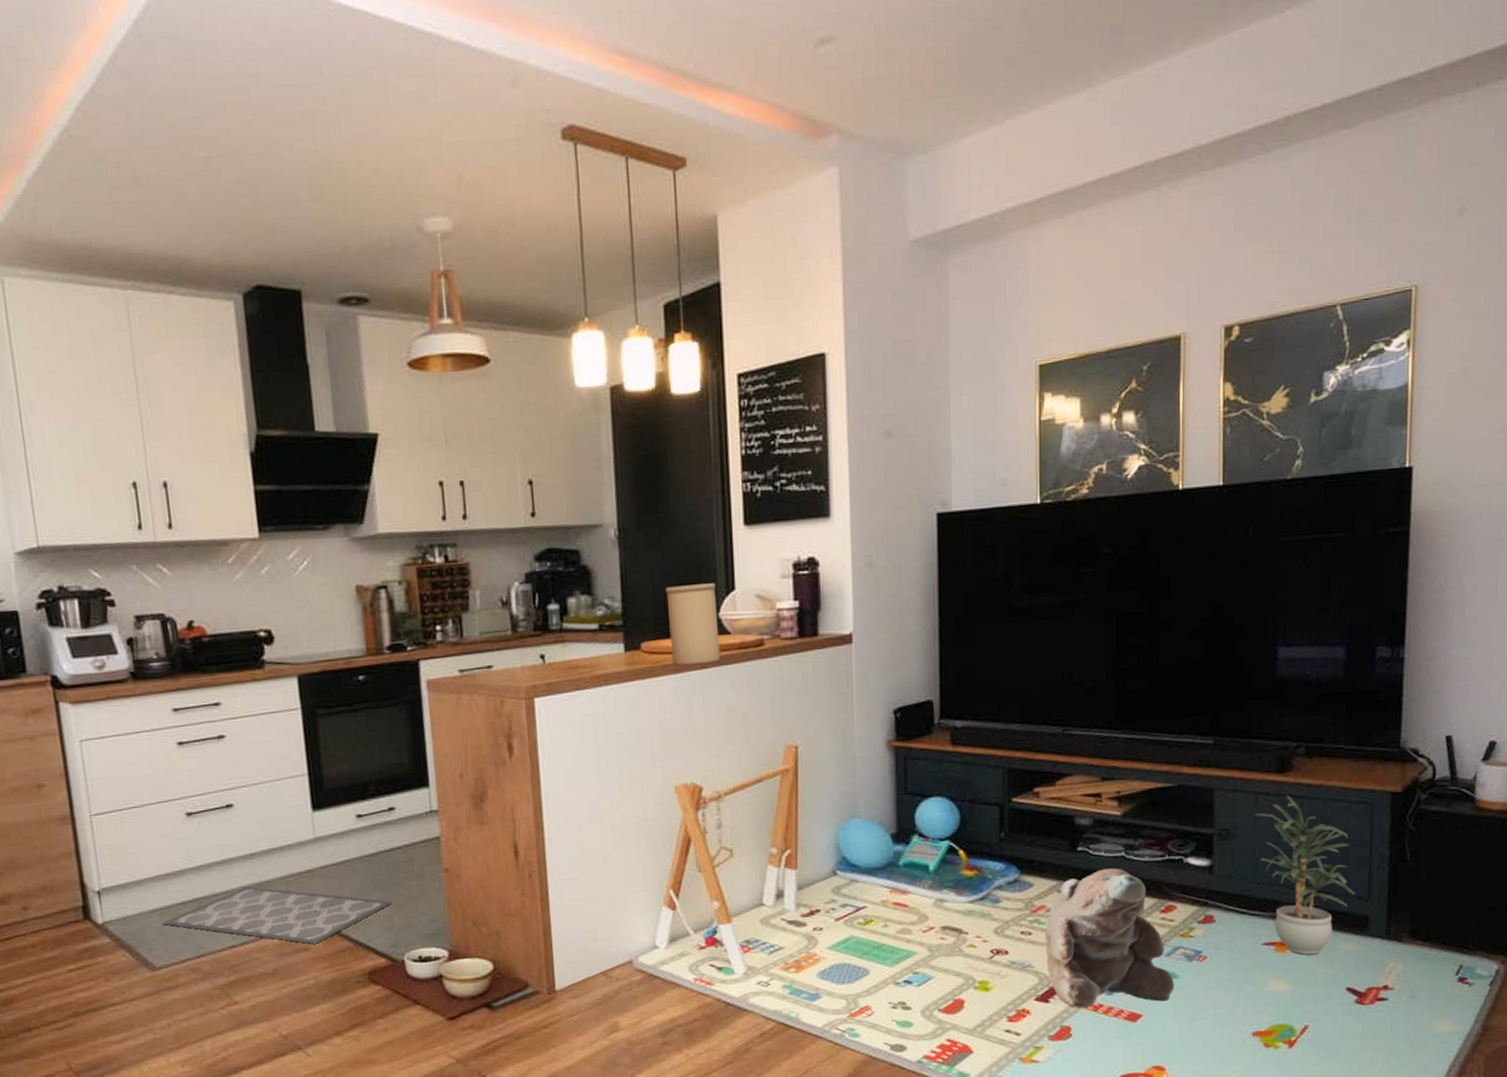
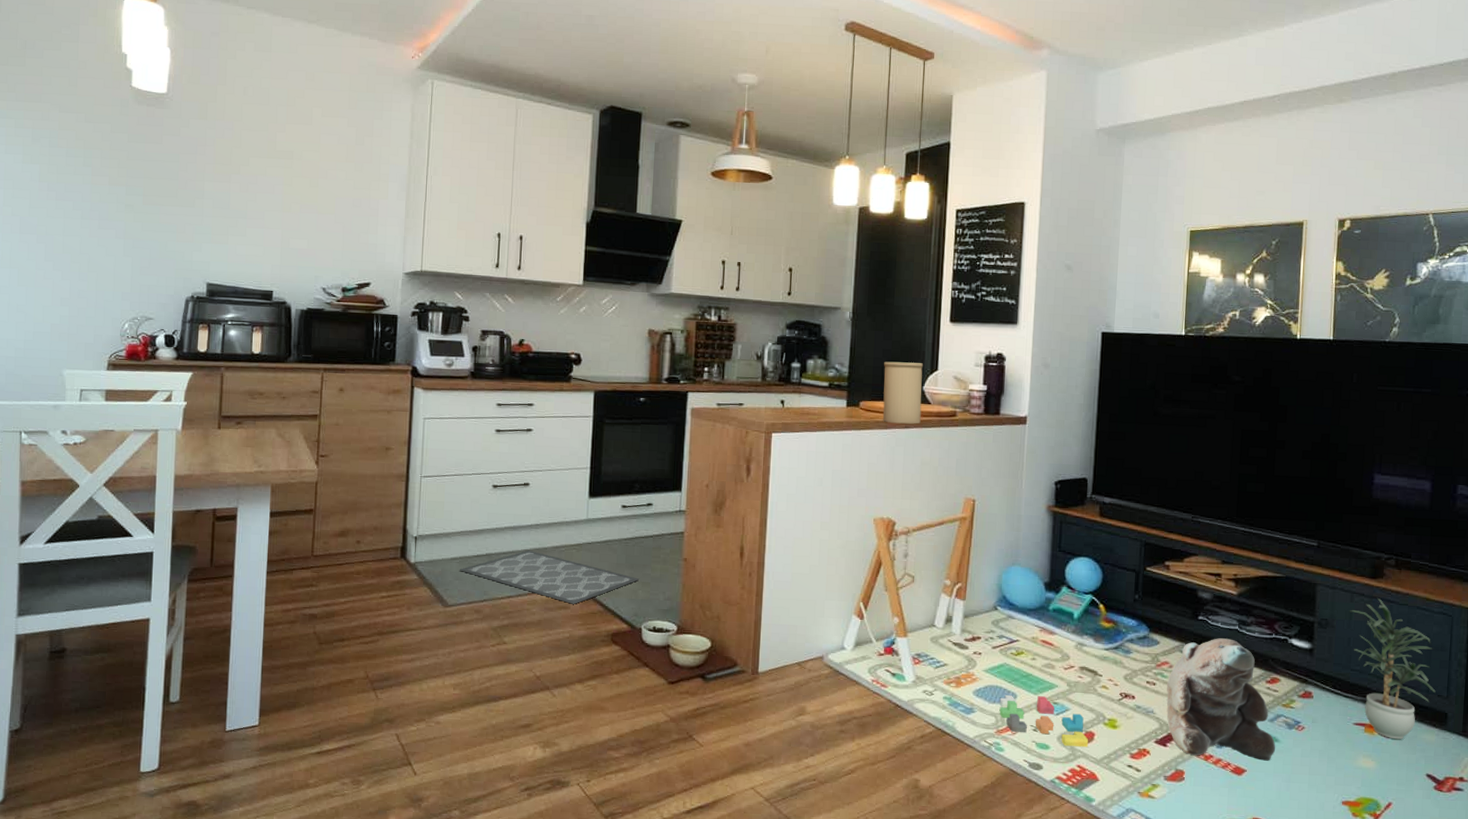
toy blocks: none [849,967,958,1021] -> present [999,694,1089,748]

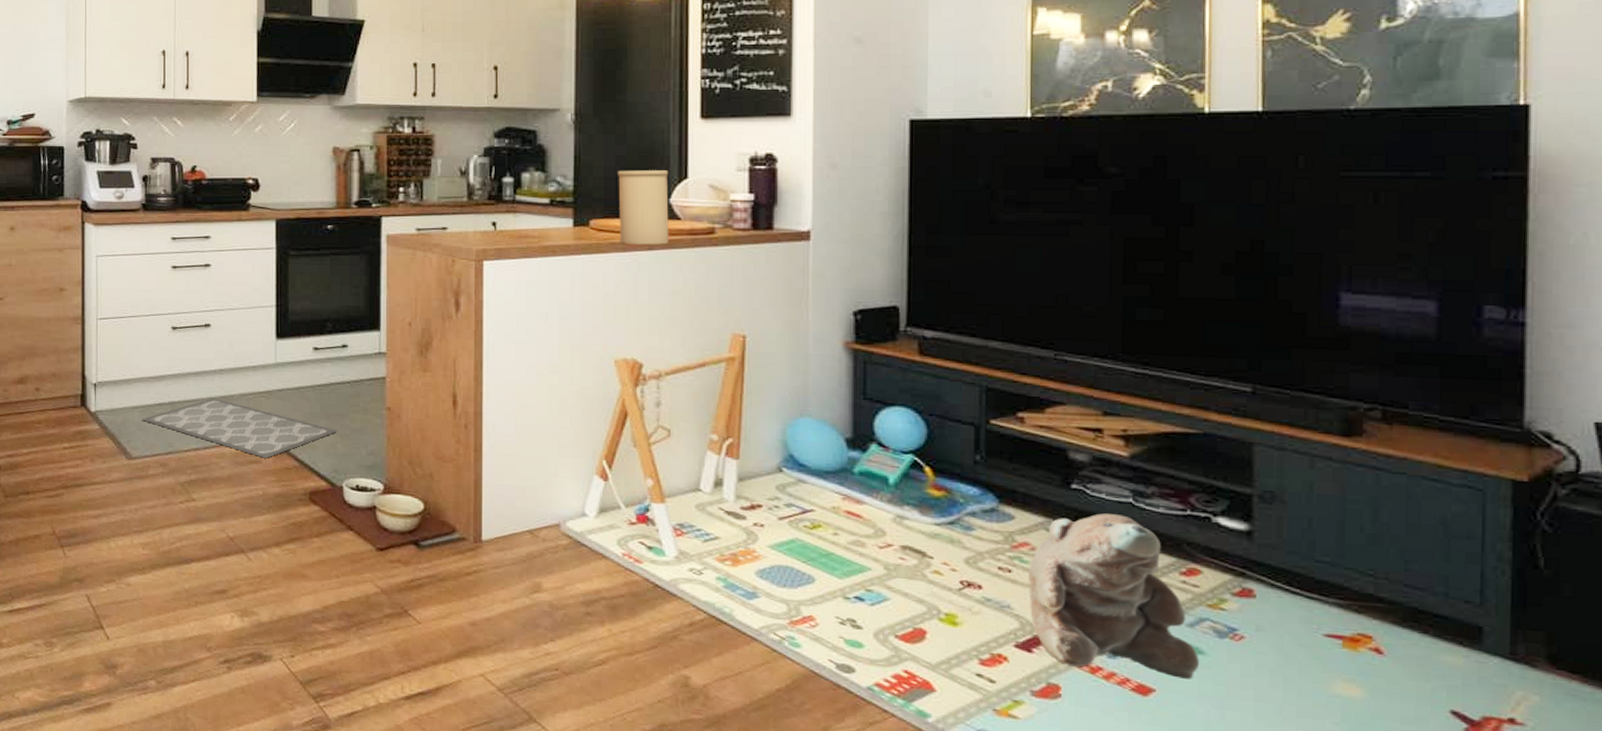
toy blocks: present [999,694,1089,748] -> none [792,577,919,649]
potted plant: present [1350,598,1436,740] -> none [1310,464,1461,661]

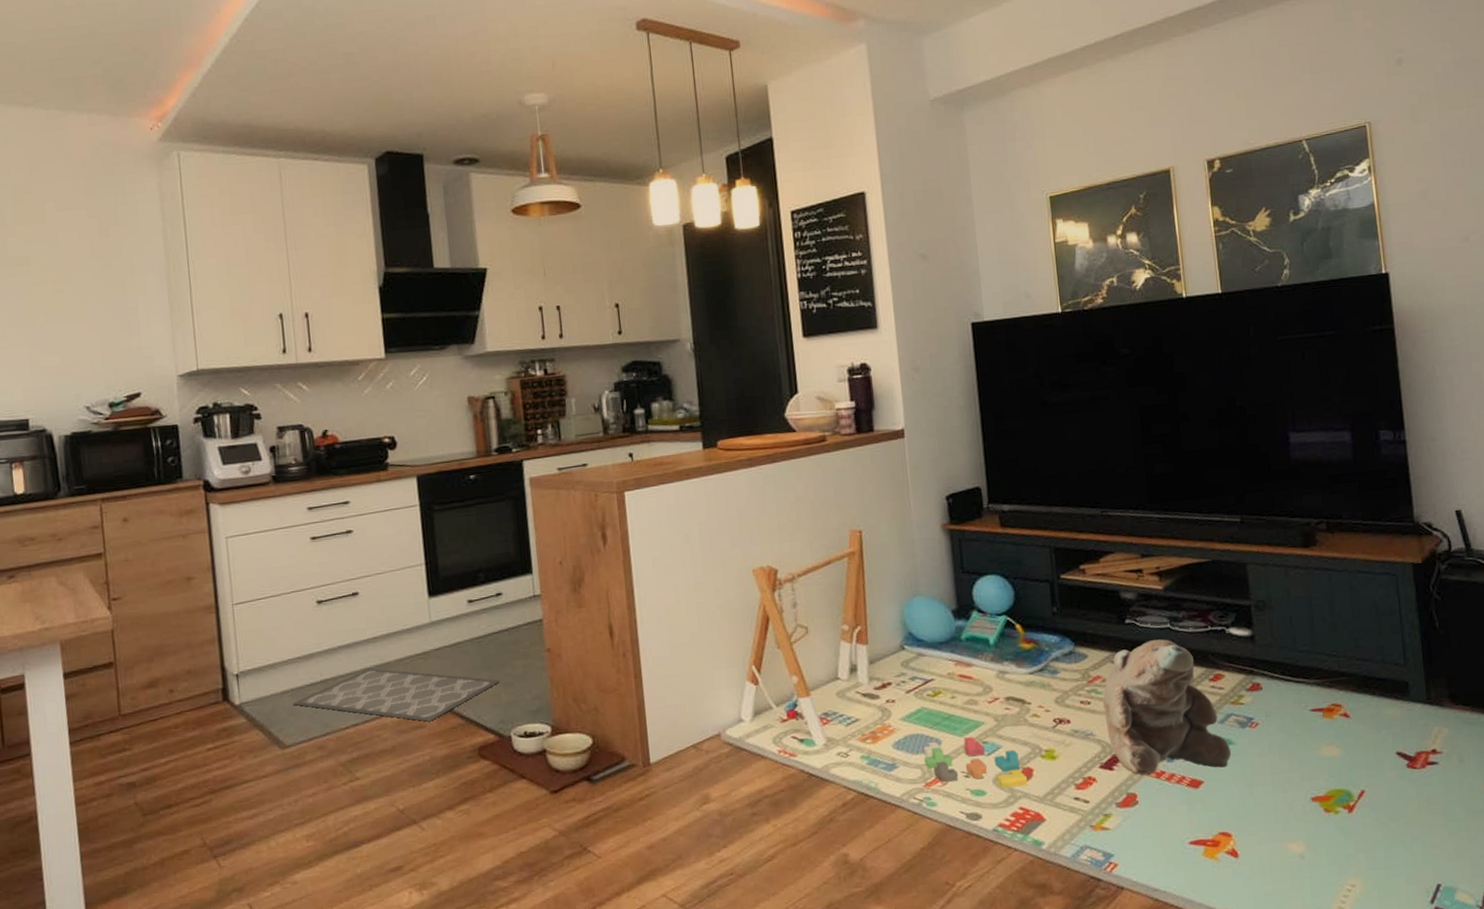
canister: present [618,170,669,245] -> none [737,387,788,460]
toy blocks: none [792,577,919,649] -> present [923,737,1028,789]

